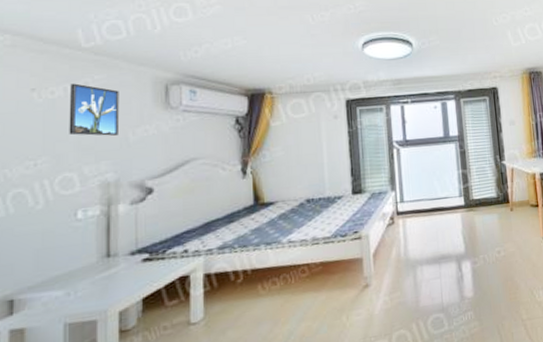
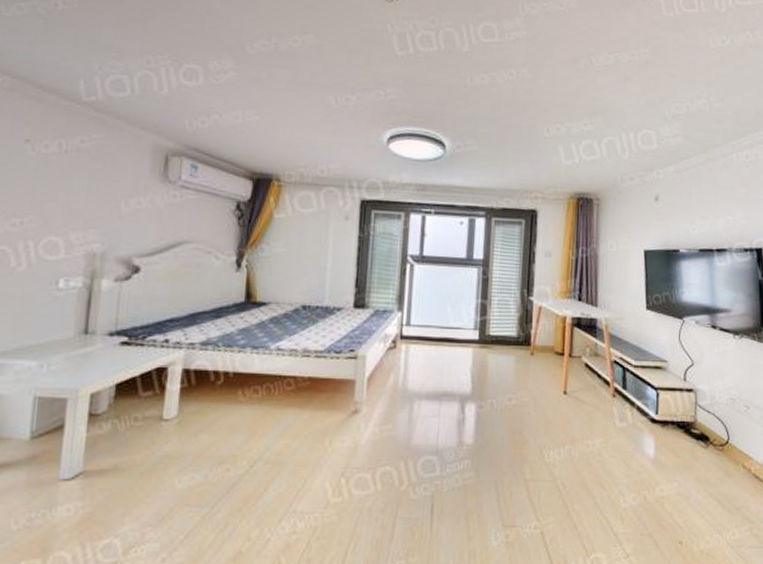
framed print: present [69,83,120,136] -> none [59,139,116,203]

